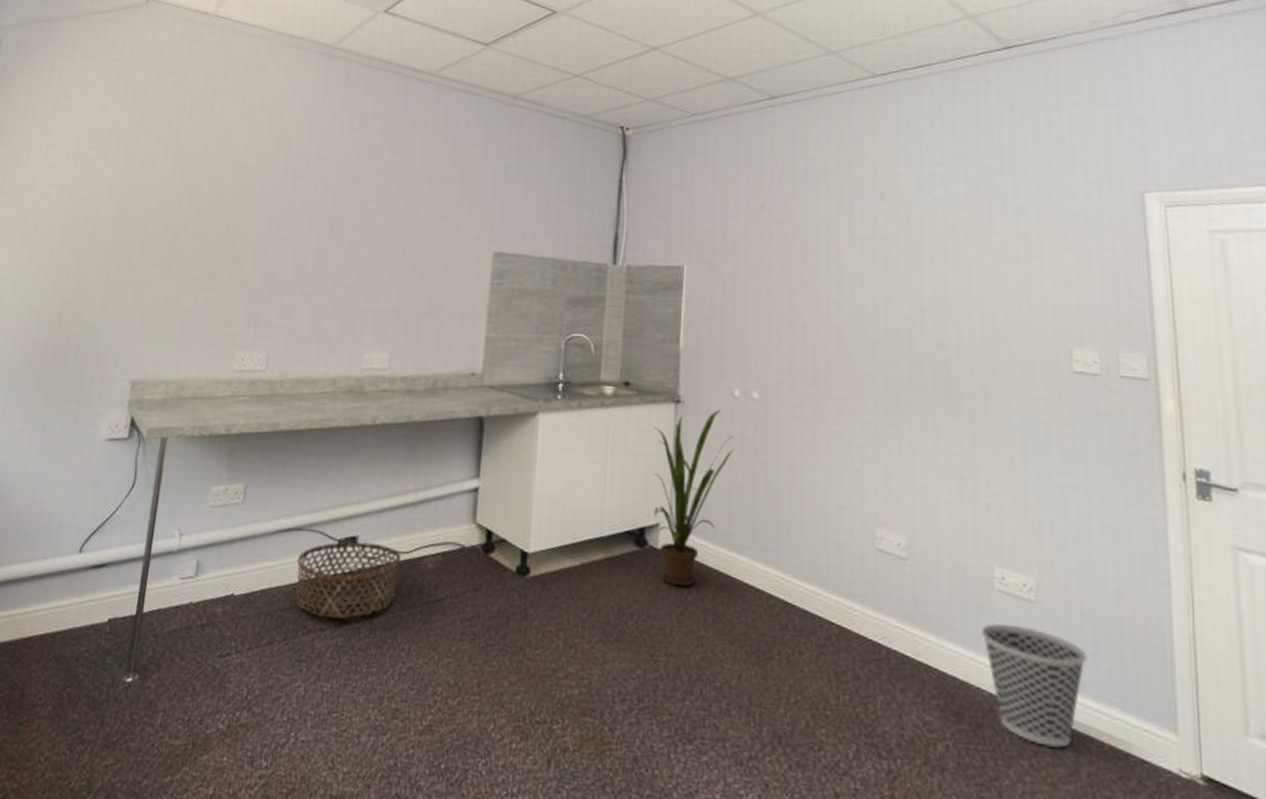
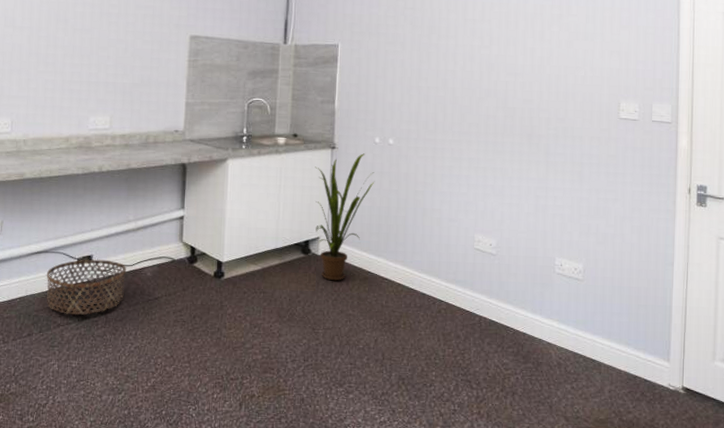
wastebasket: present [981,623,1088,748] -> none [544,295,615,375]

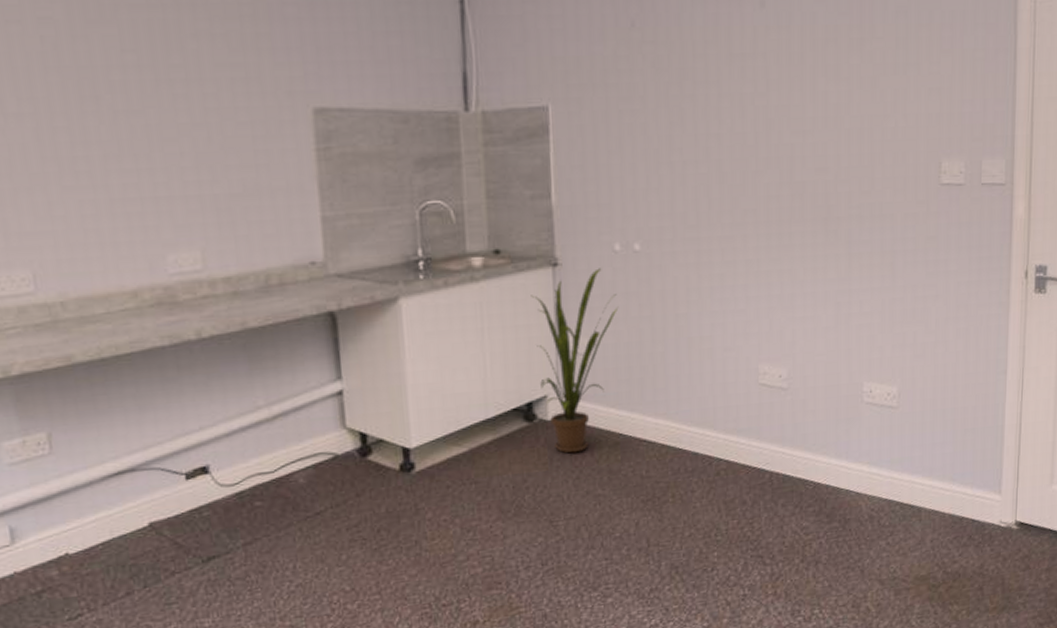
basket: present [46,259,126,316] -> none [138,468,268,556]

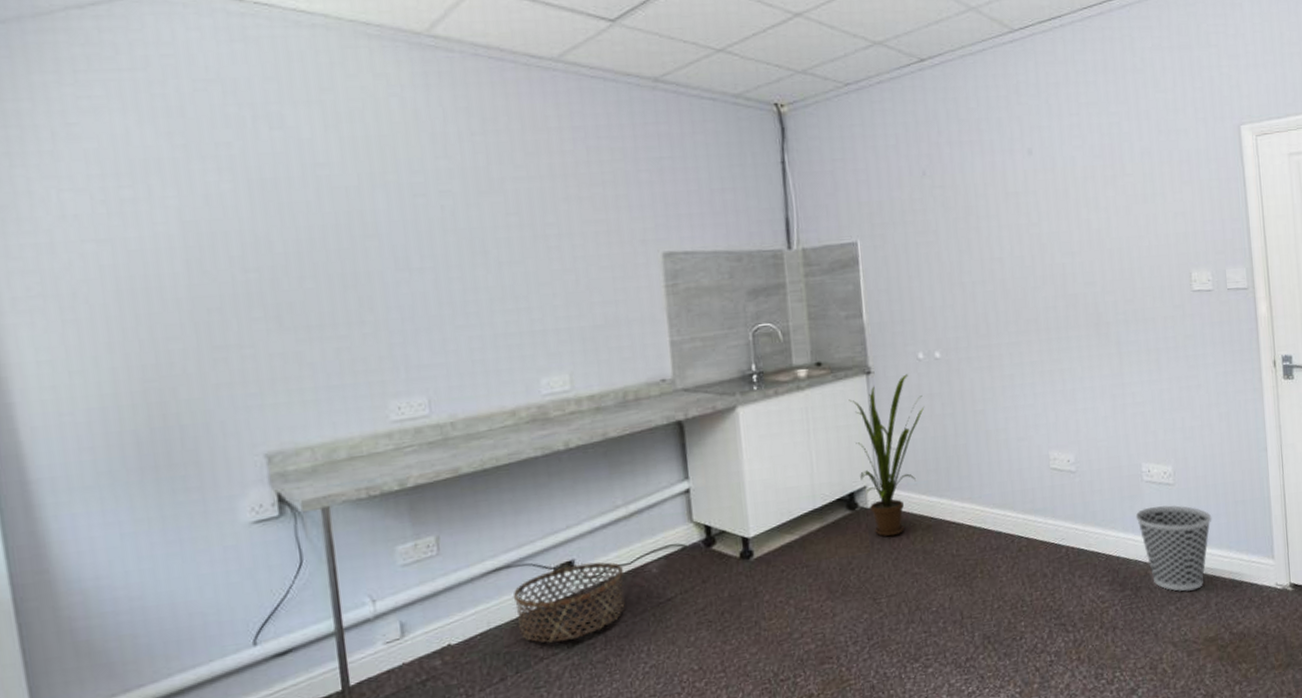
basket: none [138,468,268,556] -> present [513,562,625,643]
wastebasket: none [851,430,937,526] -> present [1135,504,1212,592]

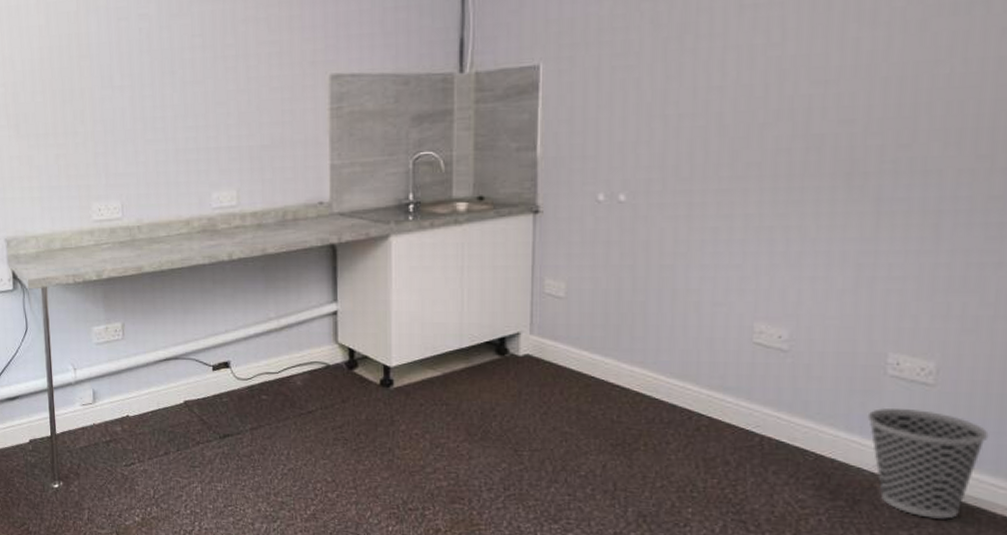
basket: present [513,562,625,643] -> none [178,366,271,432]
house plant: present [849,374,925,537] -> none [510,217,599,389]

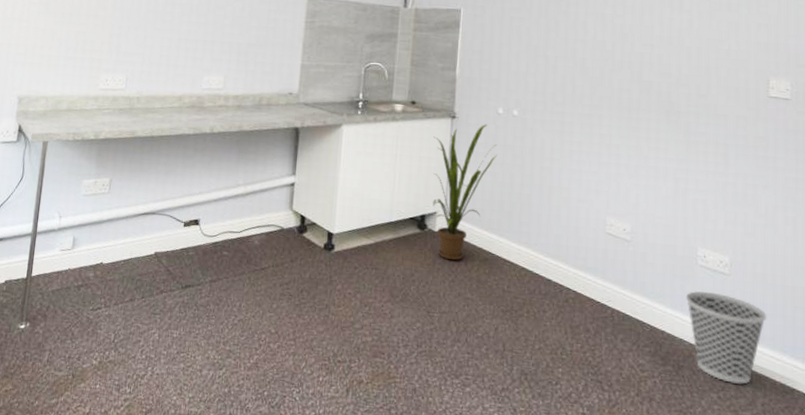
house plant: none [510,217,599,389] -> present [433,124,498,261]

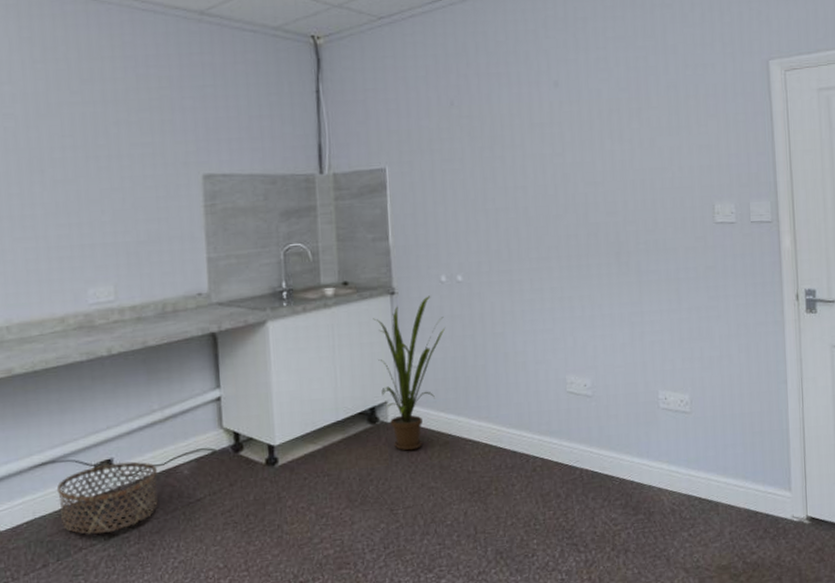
basket: none [151,223,233,282] -> present [56,461,158,535]
wastebasket: present [685,290,767,384] -> none [650,432,729,519]

